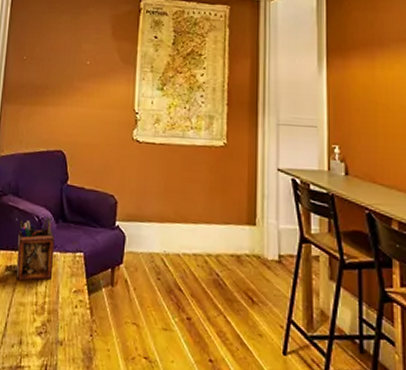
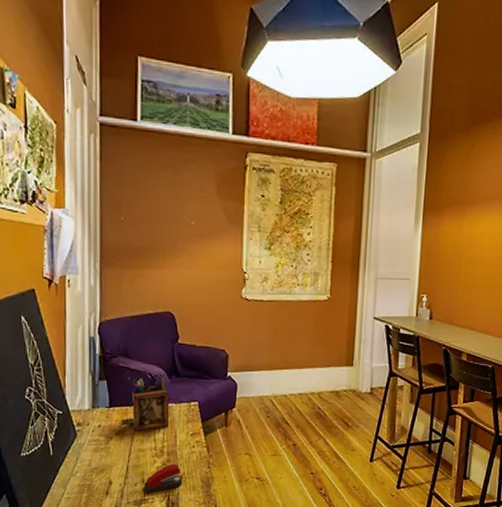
stapler: none [21,325,62,360] -> present [144,463,183,494]

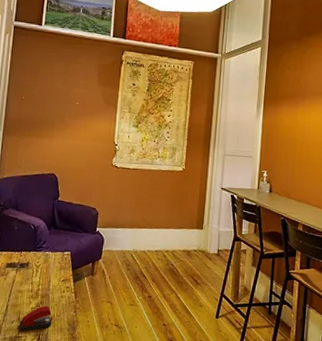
desk organizer: present [132,374,170,432] -> none [15,225,48,275]

